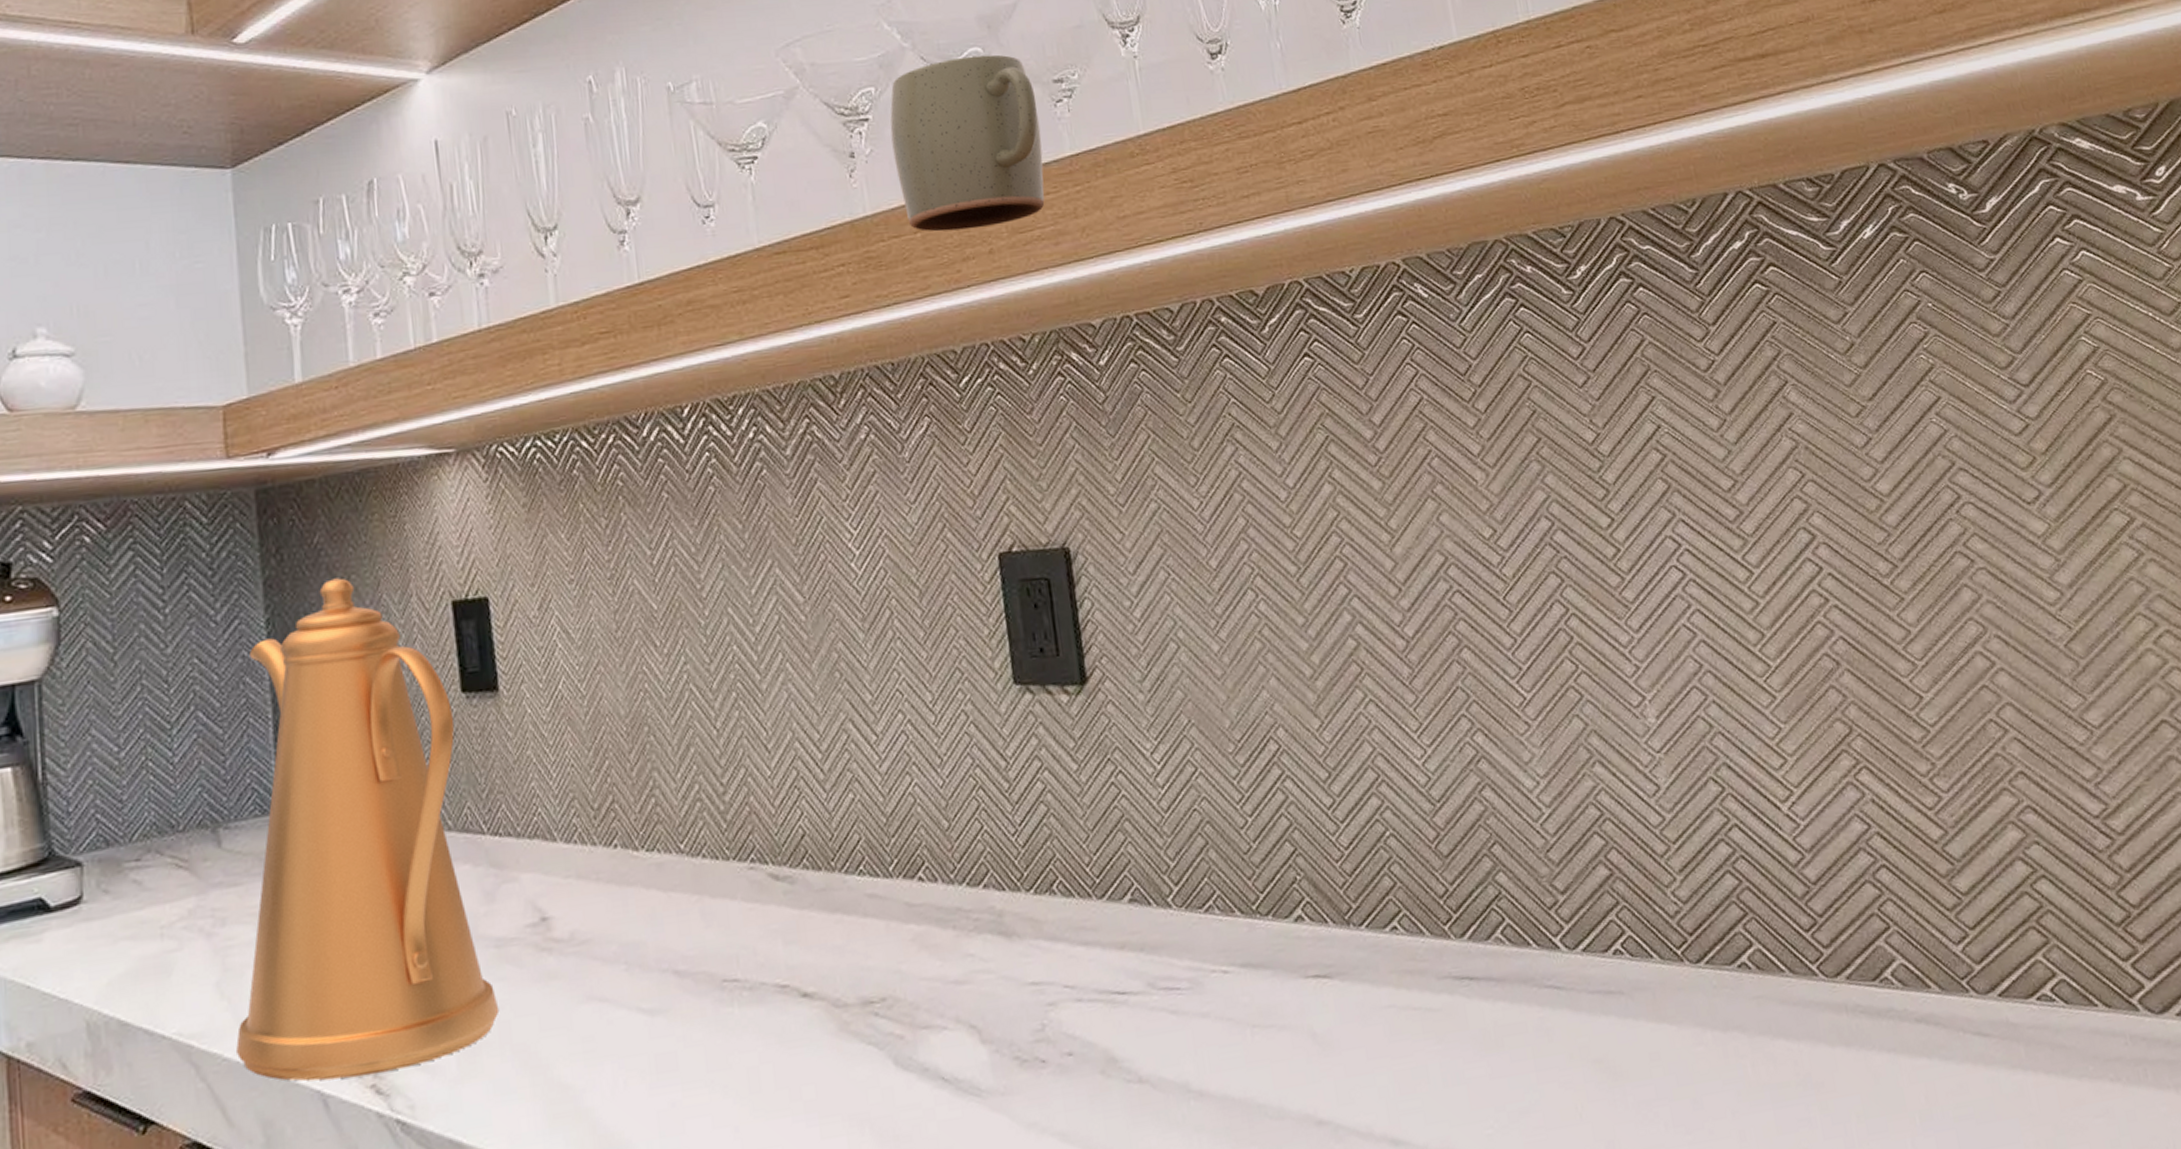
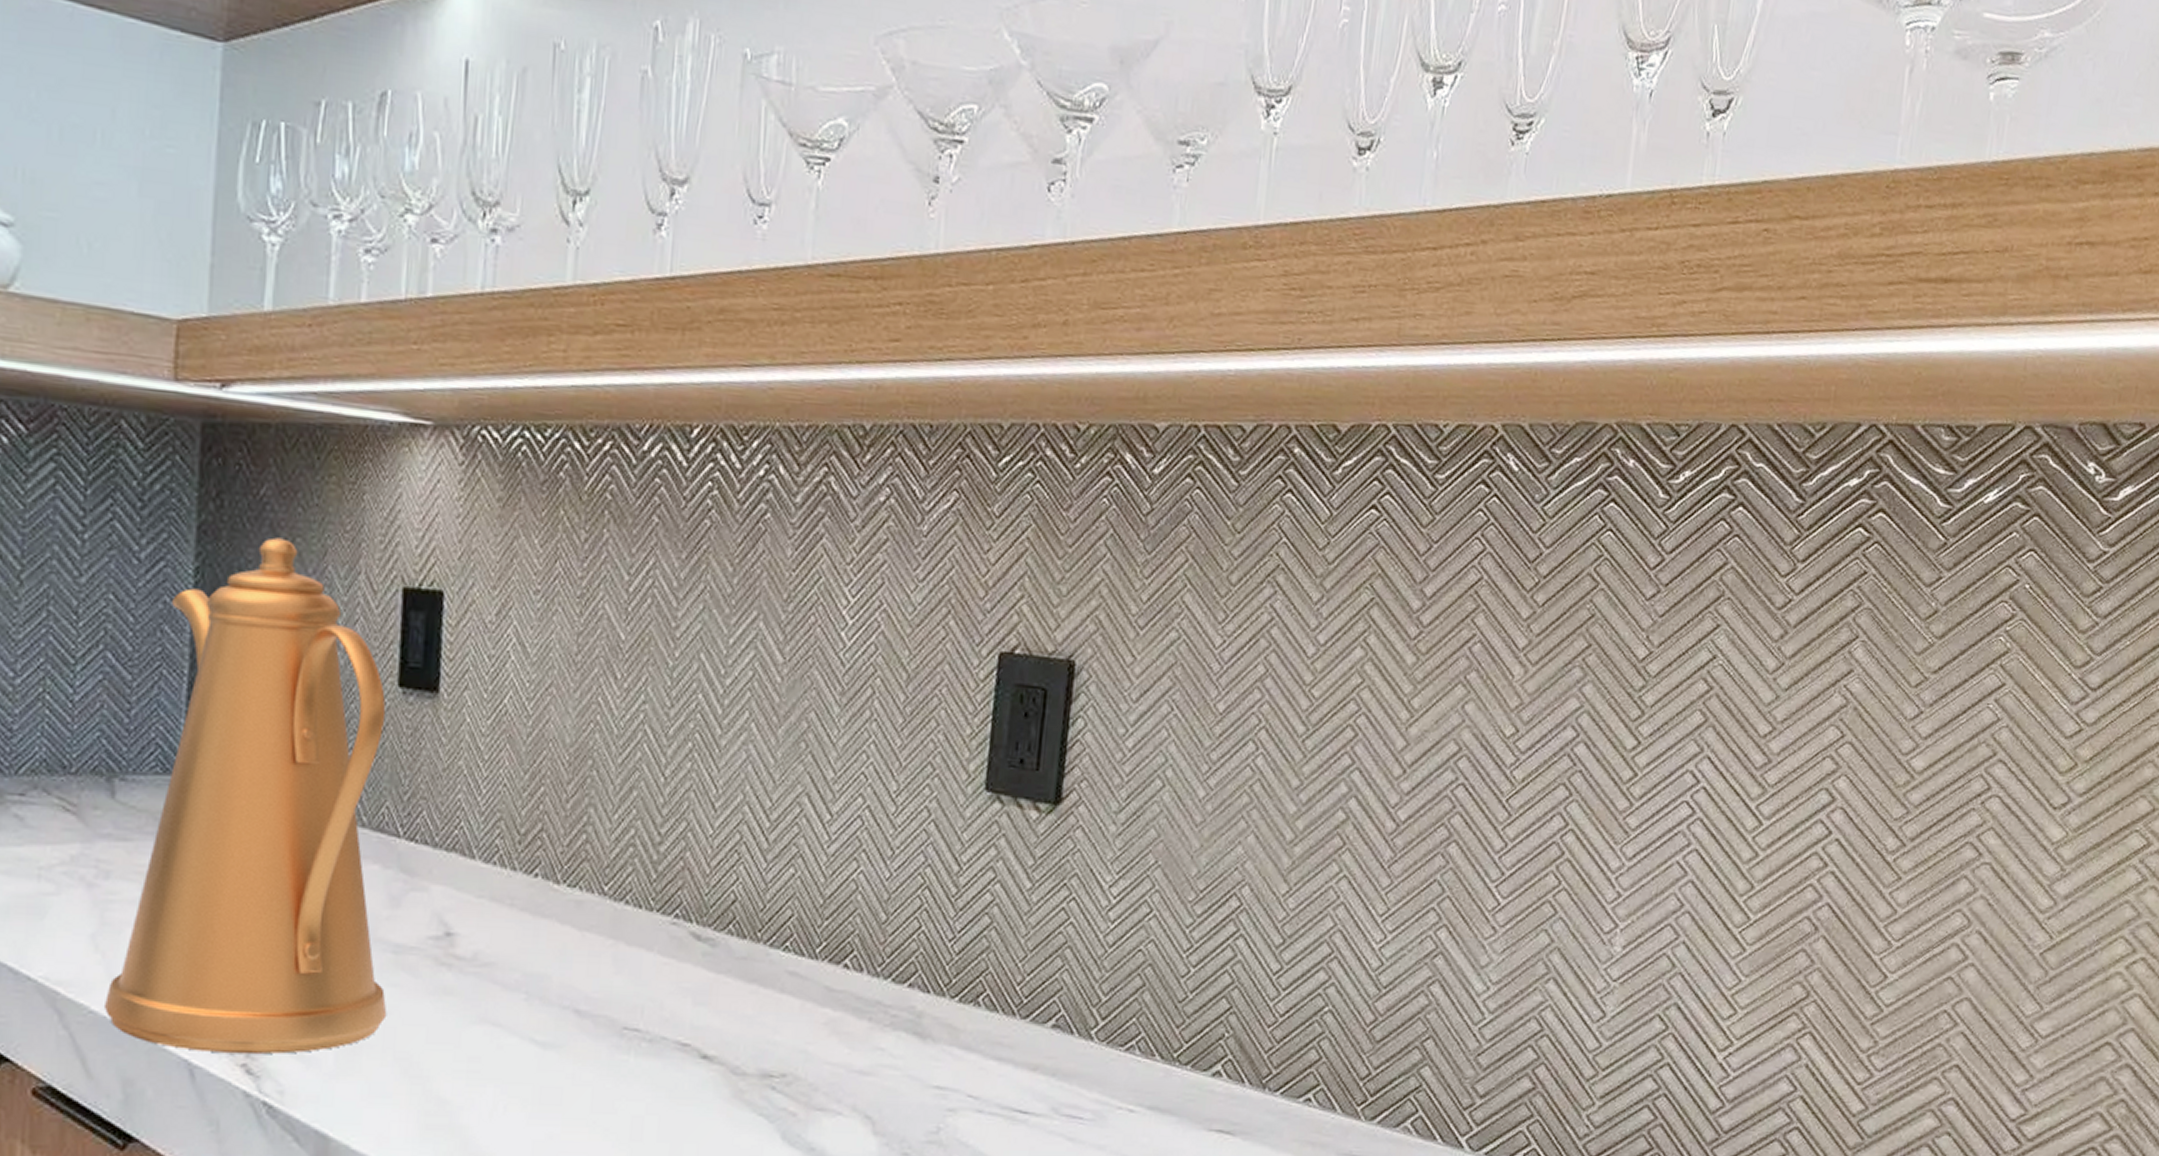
mug: present [890,54,1045,232] -> none [981,90,1155,295]

